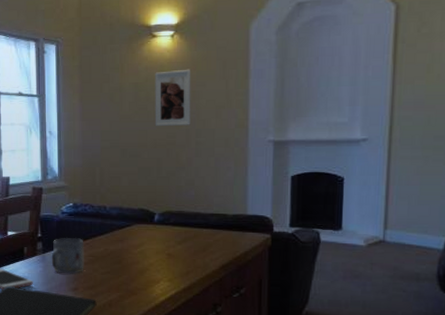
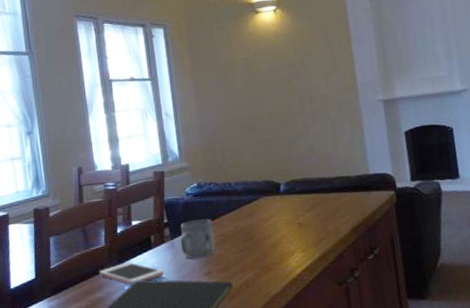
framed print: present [155,69,191,126] -> none [263,39,303,97]

